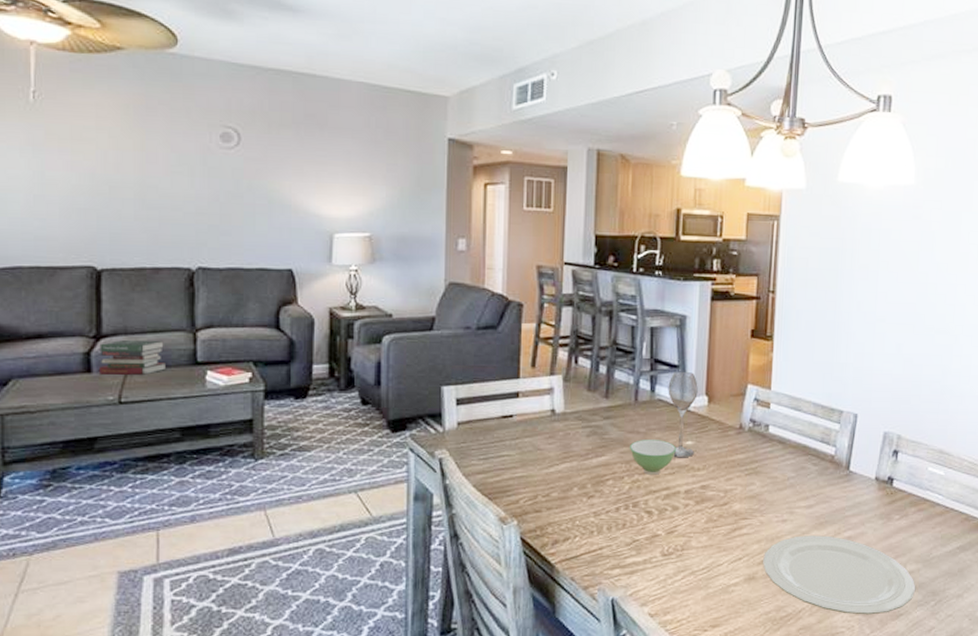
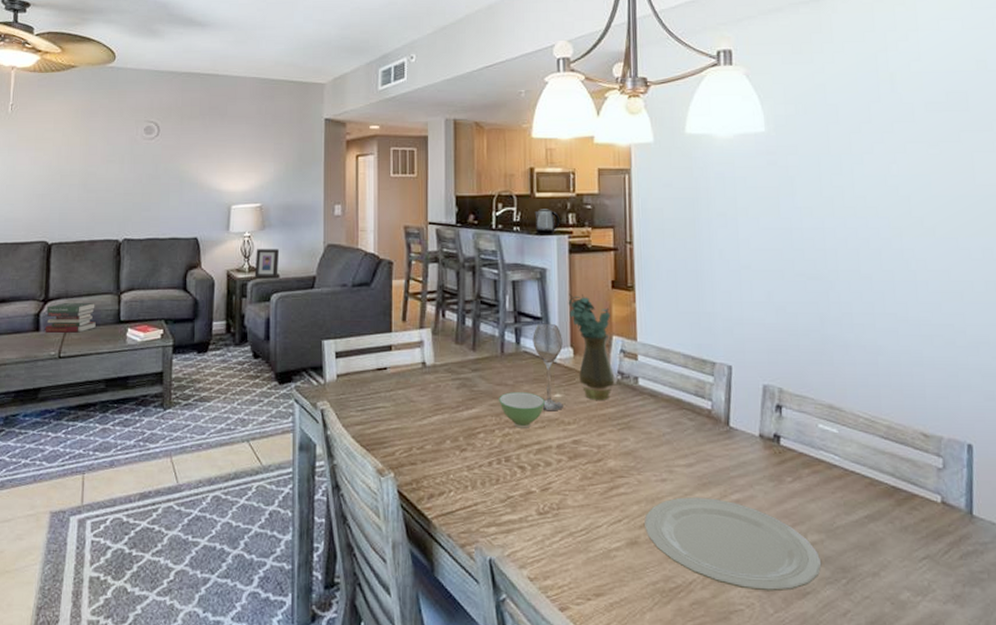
picture frame: none [362,285,393,317] -> present [254,249,280,278]
kettle: none [678,253,705,281] -> present [534,209,560,235]
vase: none [706,341,747,447] -> present [568,293,615,400]

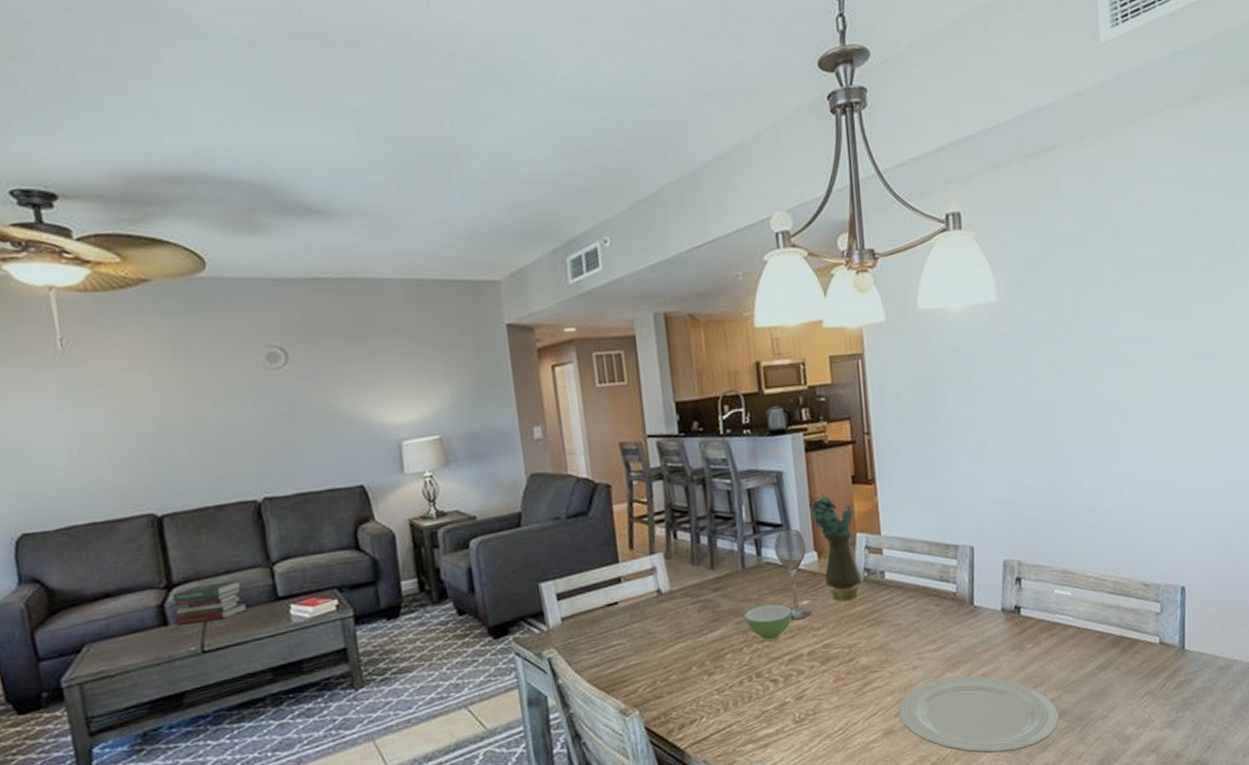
picture frame: present [254,249,280,278] -> none [442,486,475,523]

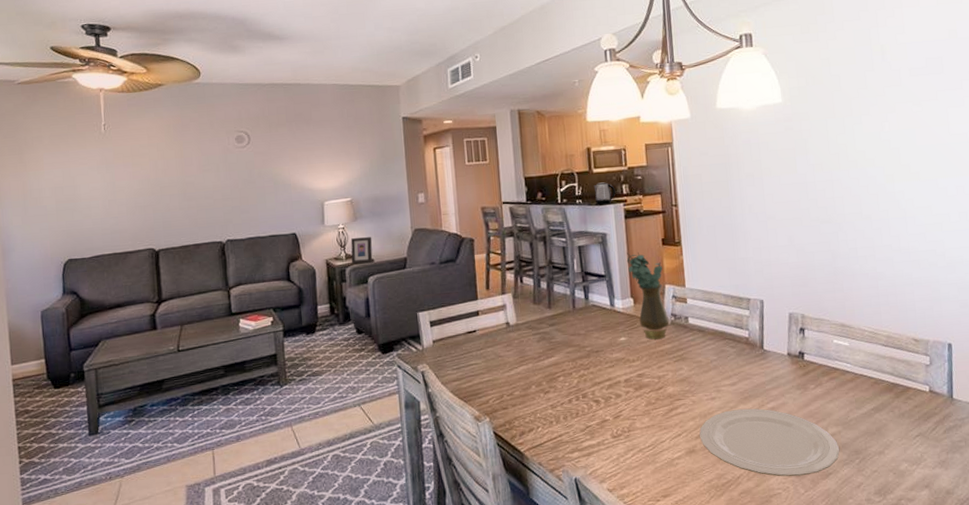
books: present [172,579,248,625] -> none [161,299,211,330]
picture frame: none [442,486,475,523] -> present [350,237,373,264]
bowl: present [743,604,794,642] -> none [573,338,613,369]
wineglass: present [774,529,812,620] -> none [599,279,628,353]

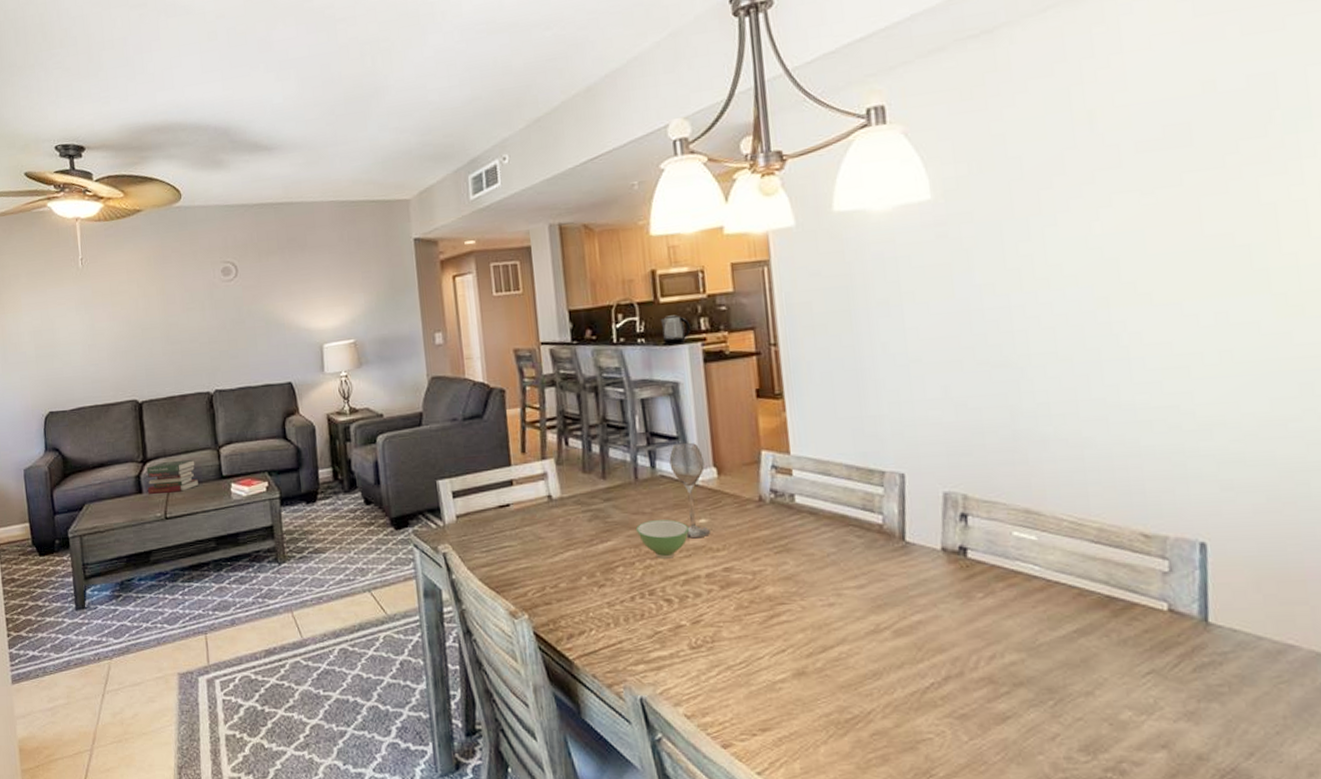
books: none [161,299,211,330] -> present [146,459,200,494]
picture frame: present [350,237,373,264] -> none [355,387,382,419]
bowl: none [573,338,613,369] -> present [635,519,690,559]
wineglass: none [599,279,628,353] -> present [669,442,710,538]
vase: present [626,252,669,340] -> none [707,407,768,523]
plate: present [699,408,840,477] -> none [812,620,1024,718]

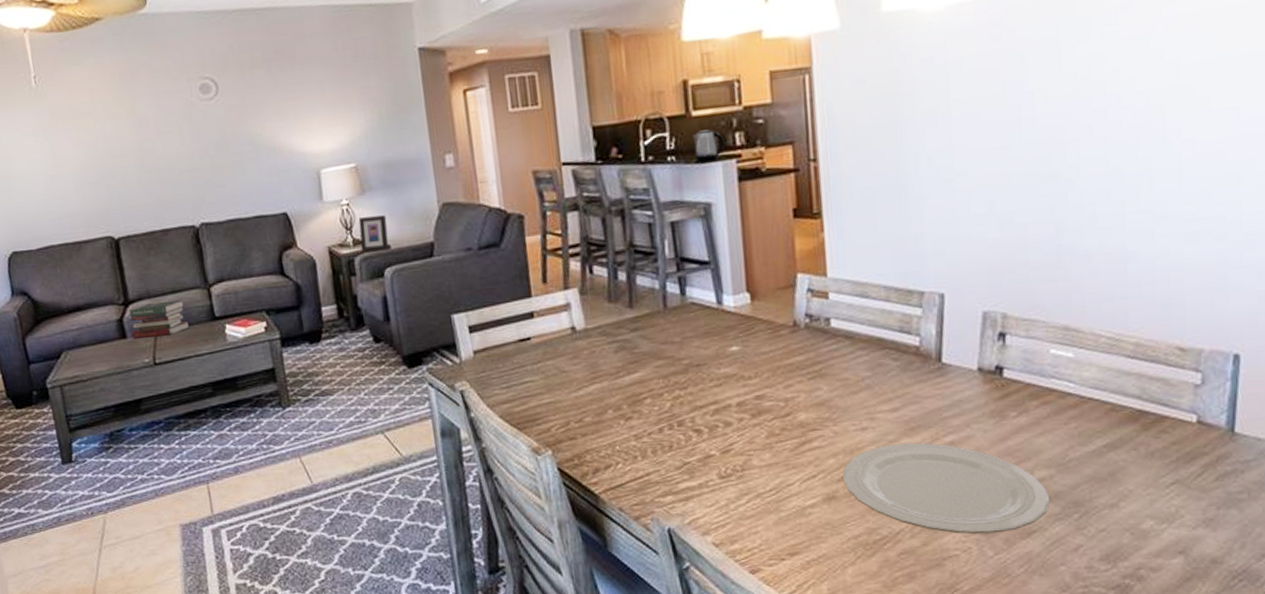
picture frame: none [355,387,382,419] -> present [358,215,389,252]
bowl: present [635,519,690,559] -> none [664,348,721,389]
wineglass: present [669,442,710,538] -> none [700,267,742,367]
plate: none [812,620,1024,718] -> present [843,442,1051,534]

